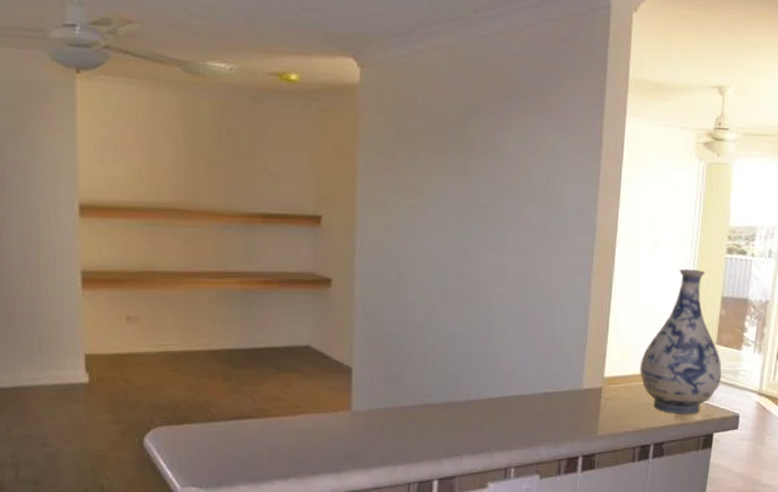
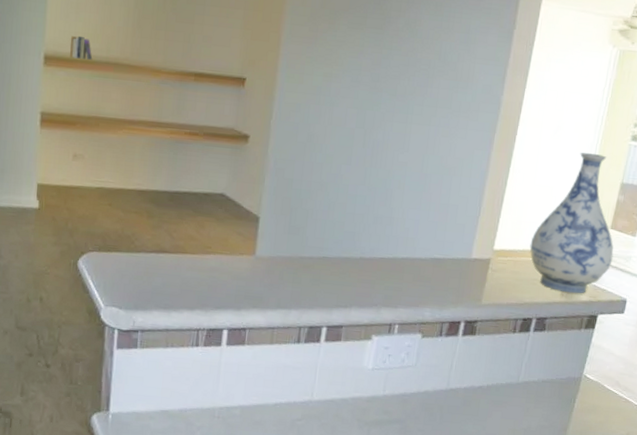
books: none [110,180,139,207] -> present [70,35,93,60]

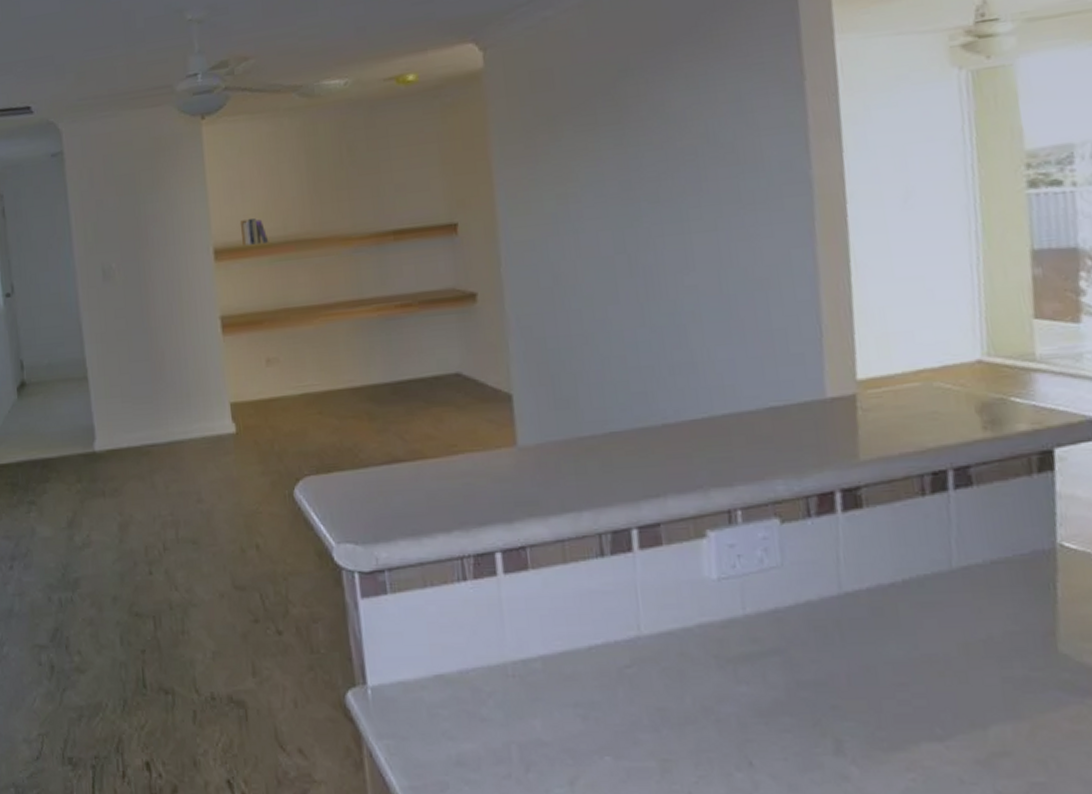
vase: present [529,152,614,294] -> none [911,217,1053,424]

